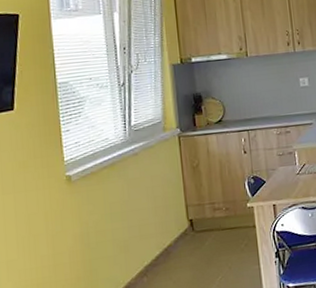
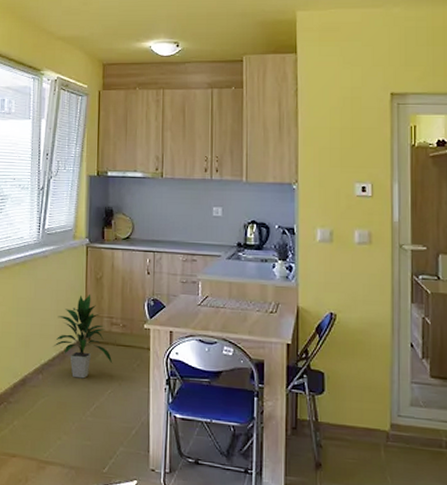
indoor plant: none [155,183,220,273] -> present [53,293,113,379]

